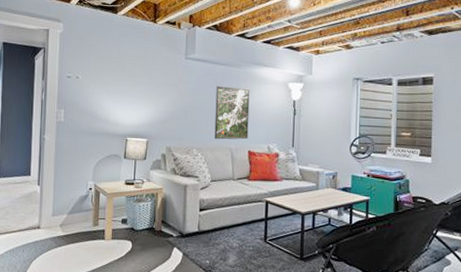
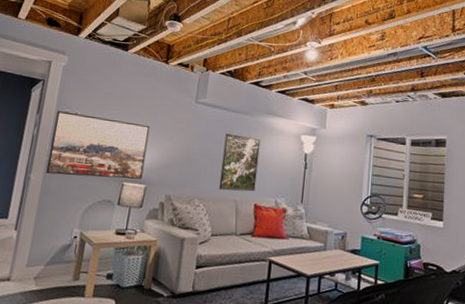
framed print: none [57,76,146,135] -> present [46,111,150,179]

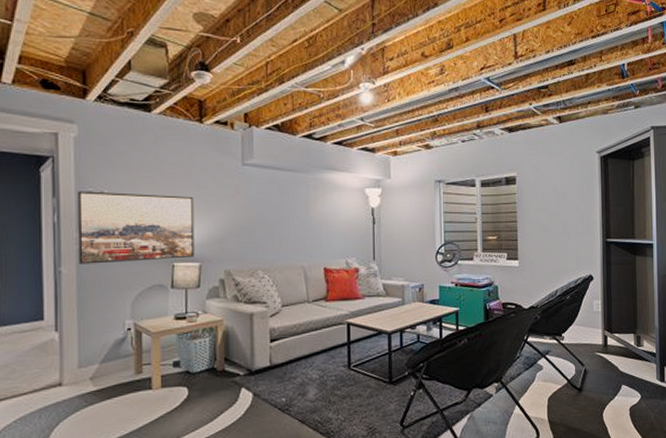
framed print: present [218,133,261,192] -> none [282,196,323,258]

